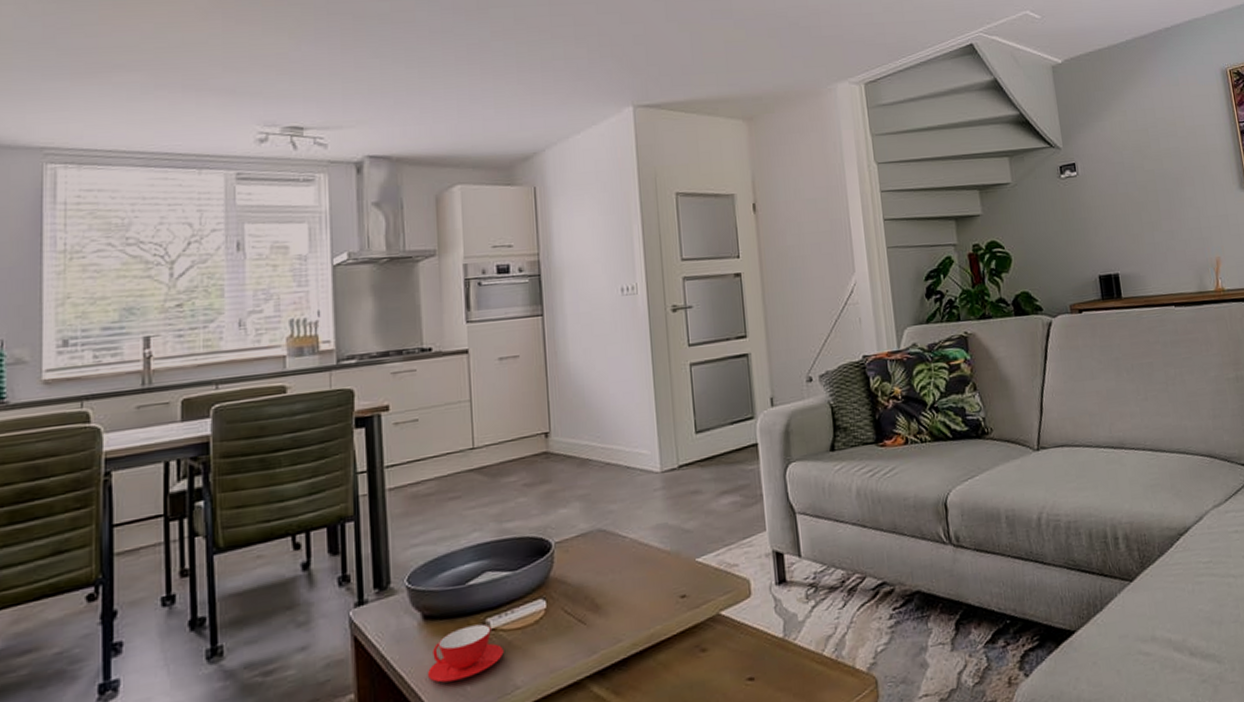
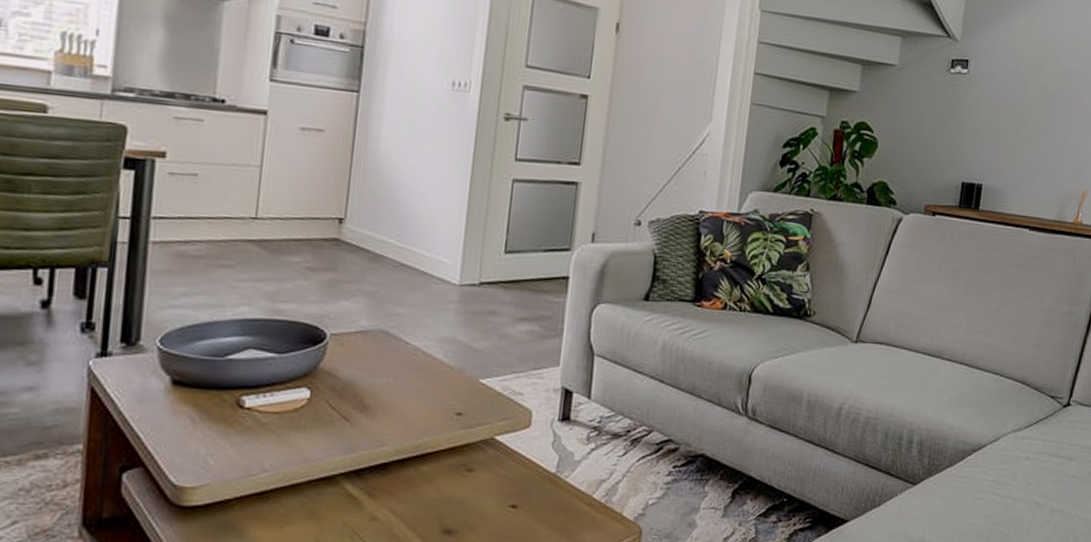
teacup: present [427,624,504,683] -> none [167,400,256,452]

